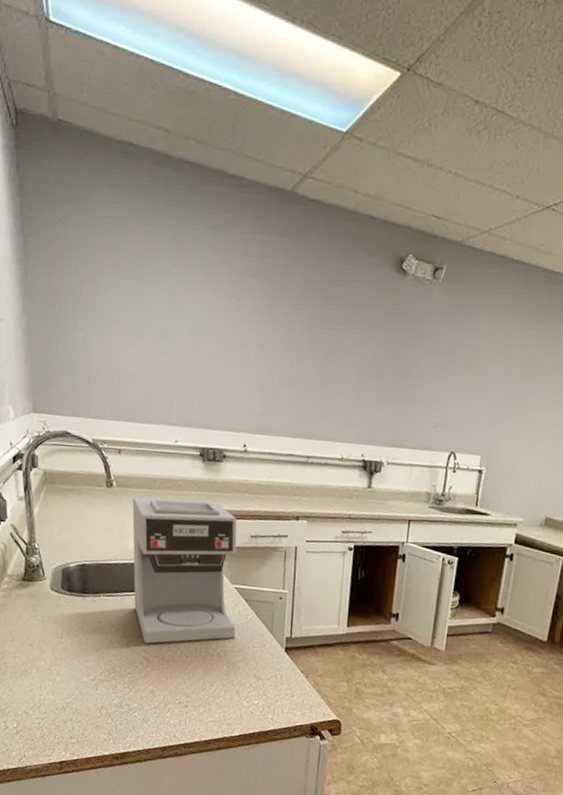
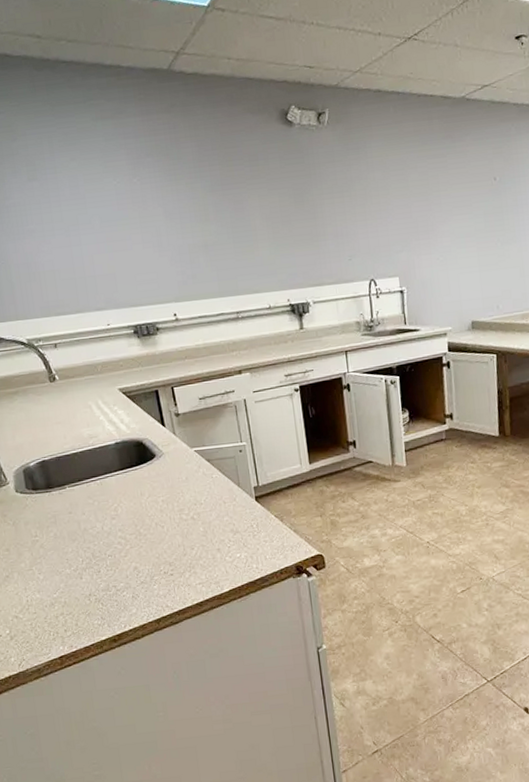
coffee maker: present [132,497,237,644] -> none [78,373,206,524]

